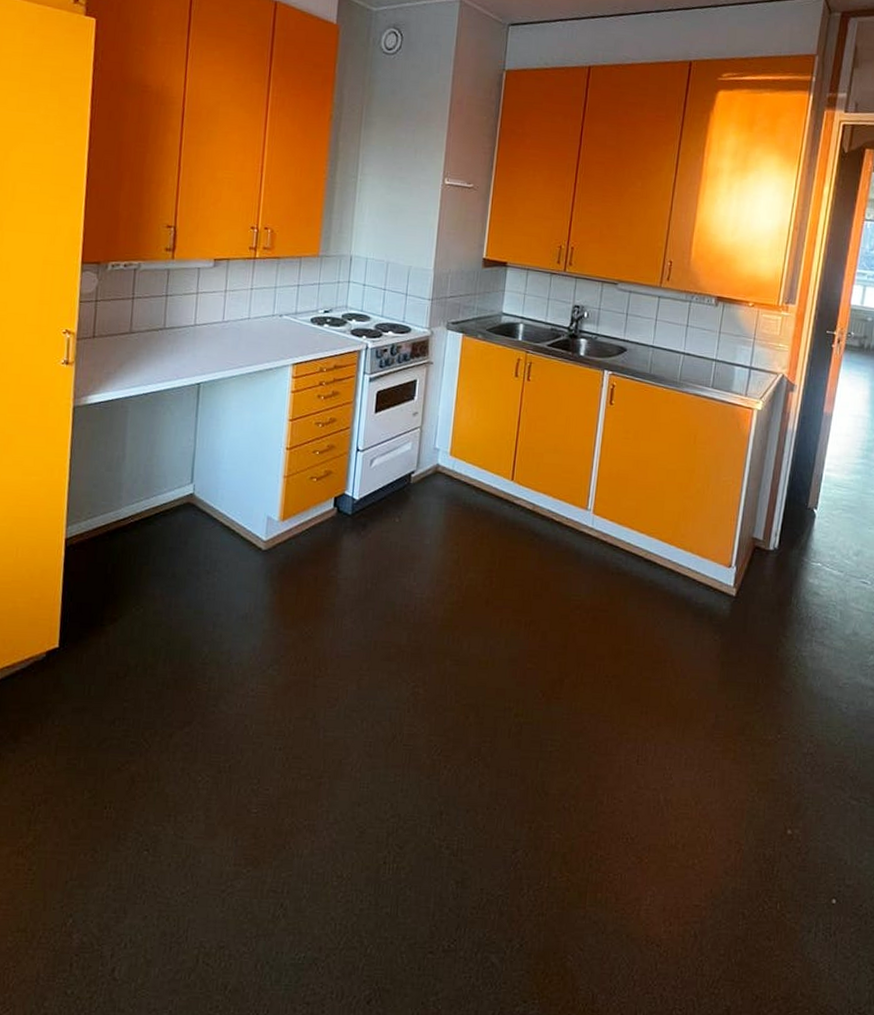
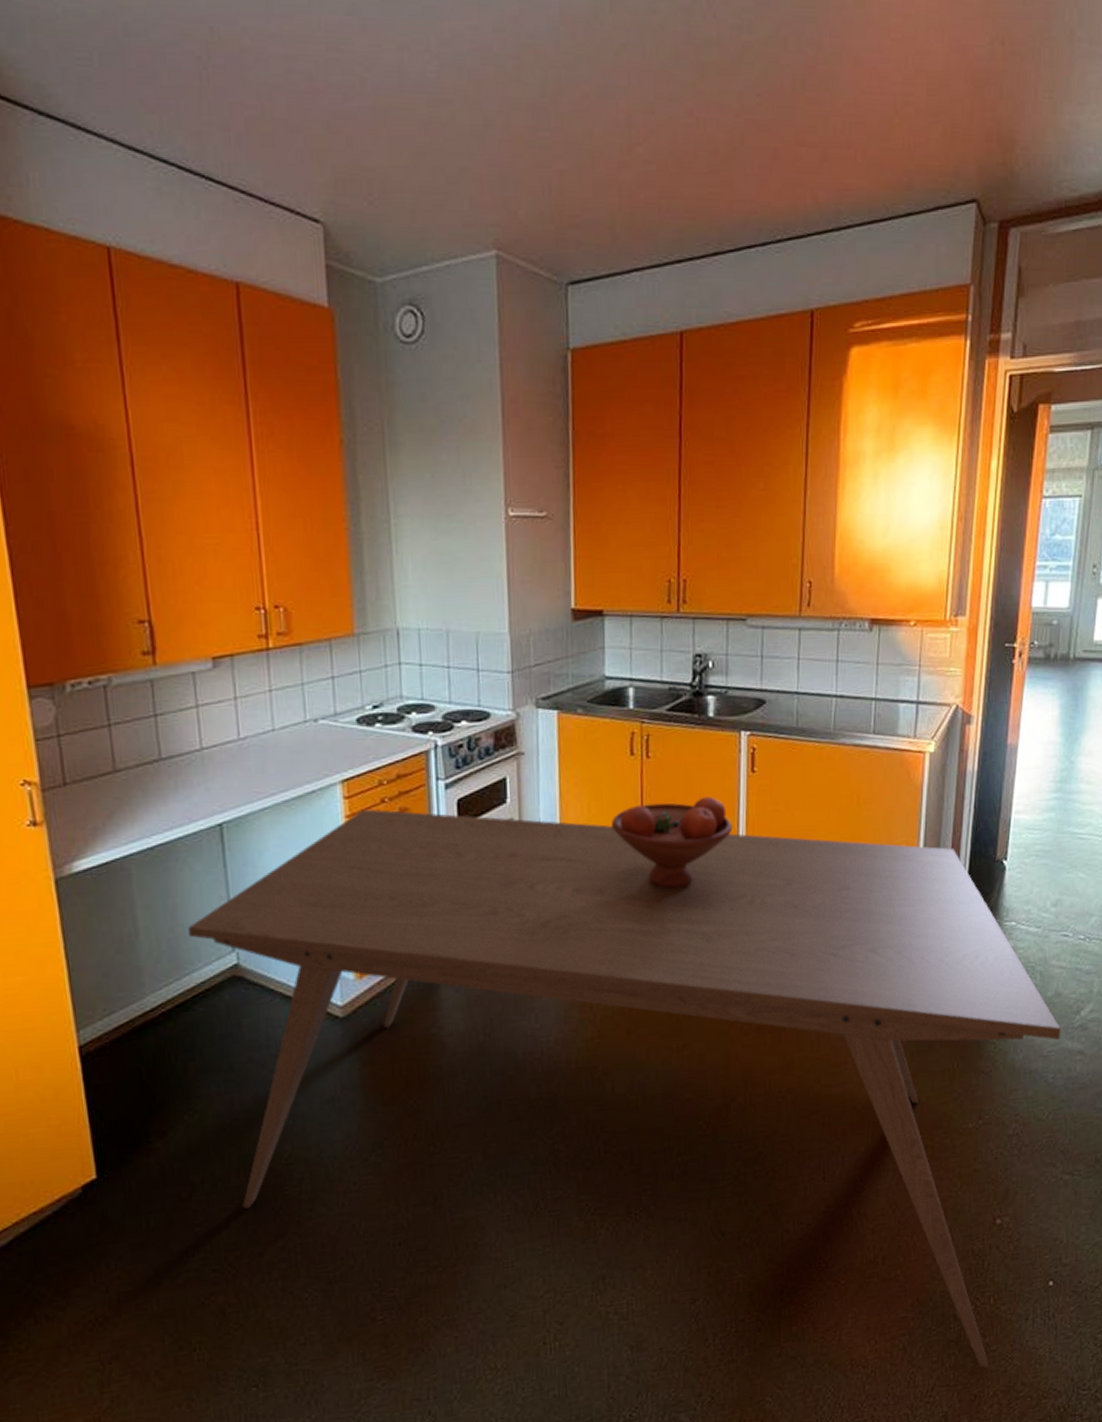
dining table: none [160,388,856,972] -> present [187,809,1061,1368]
fruit bowl: none [493,416,590,490] -> present [612,796,733,889]

